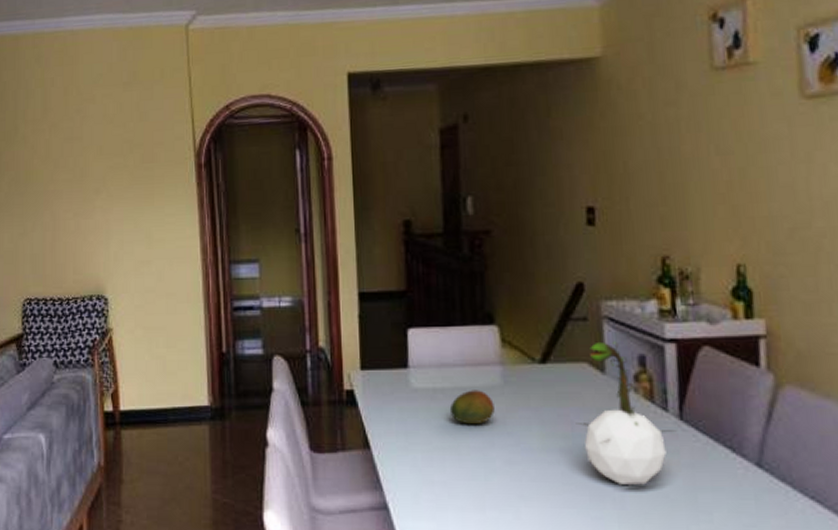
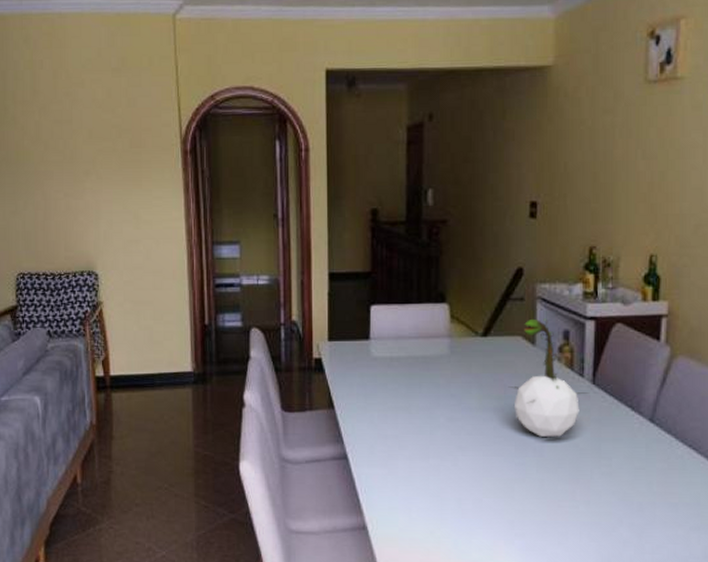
fruit: present [449,390,495,425] -> none [403,358,441,388]

